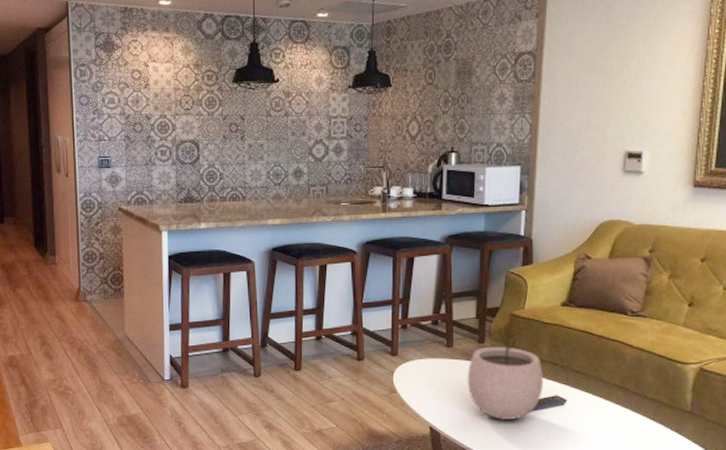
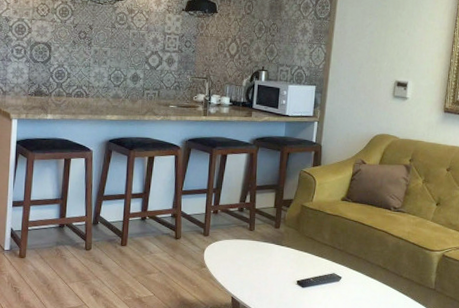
plant pot: present [467,331,543,421] -> none [264,219,324,293]

